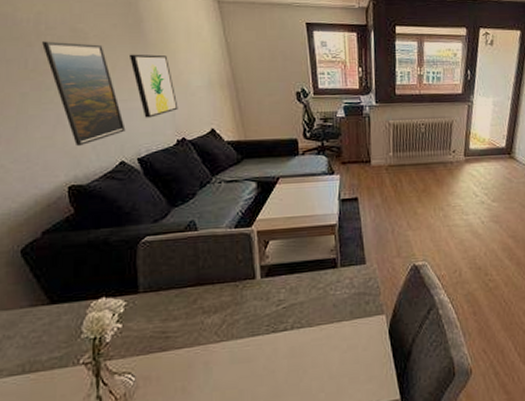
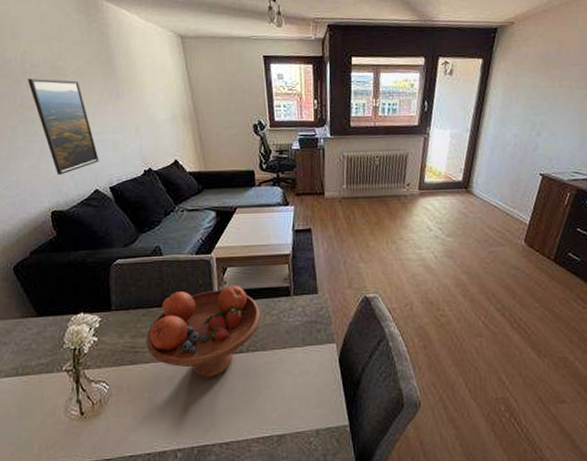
wall art: present [130,54,178,118] -> none [102,89,145,149]
fruit bowl: none [178,259,306,360] -> present [145,286,261,378]

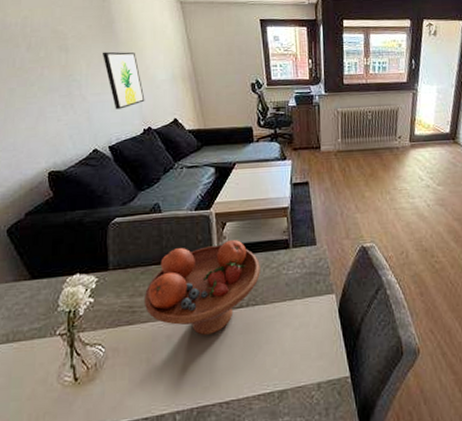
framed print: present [28,78,99,176] -> none [28,42,99,136]
wall art: none [102,89,145,149] -> present [103,51,145,110]

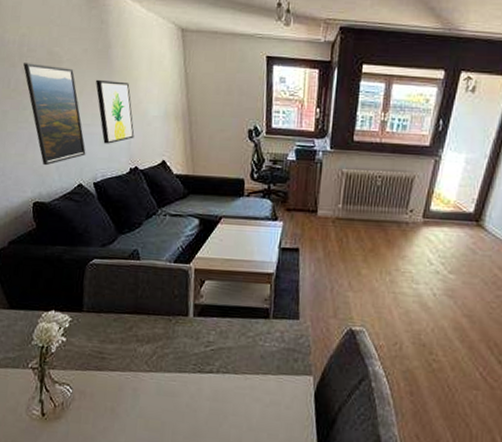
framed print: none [28,42,99,136] -> present [23,63,86,166]
fruit bowl: present [143,240,260,335] -> none [113,300,236,395]

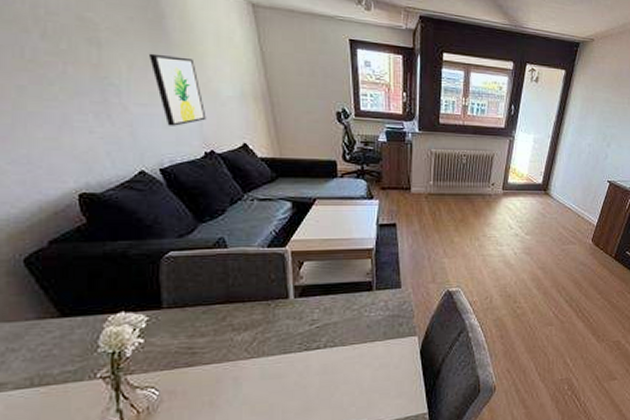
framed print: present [23,63,86,166] -> none [42,28,146,151]

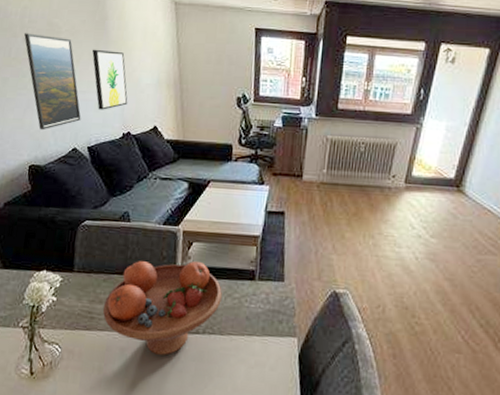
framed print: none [42,28,146,151] -> present [24,33,81,130]
fruit bowl: none [206,280,340,376] -> present [102,261,222,356]

